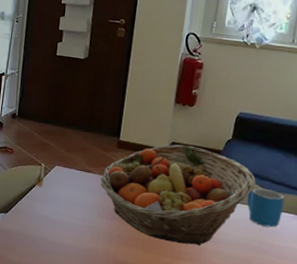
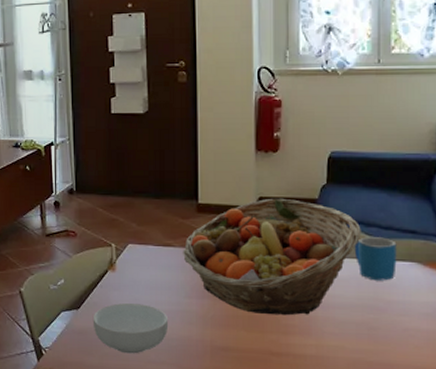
cereal bowl: none [17,213,81,257] -> present [92,303,169,354]

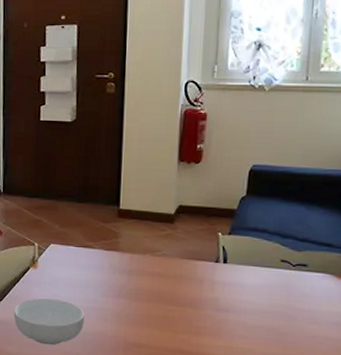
fruit basket: present [183,198,361,316] -> none [102,207,278,318]
mug: present [354,237,397,281] -> none [269,248,312,290]

